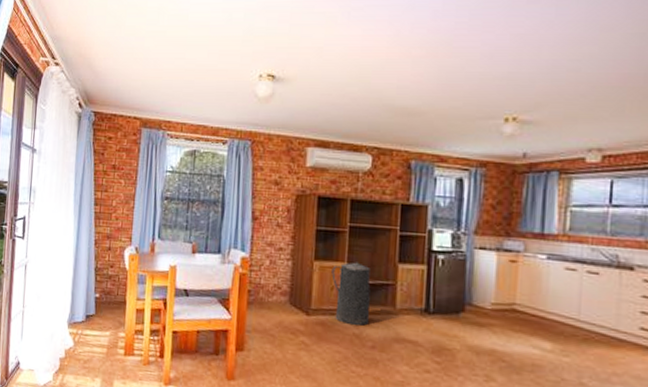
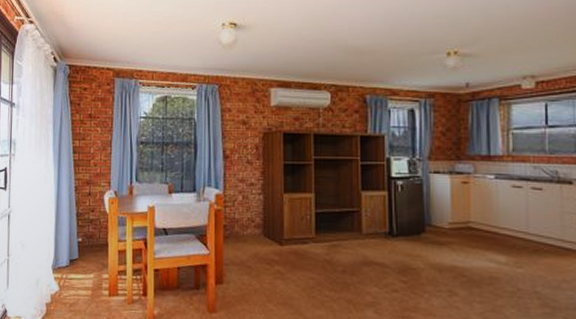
trash can: present [331,262,371,326] -> none [301,192,338,252]

